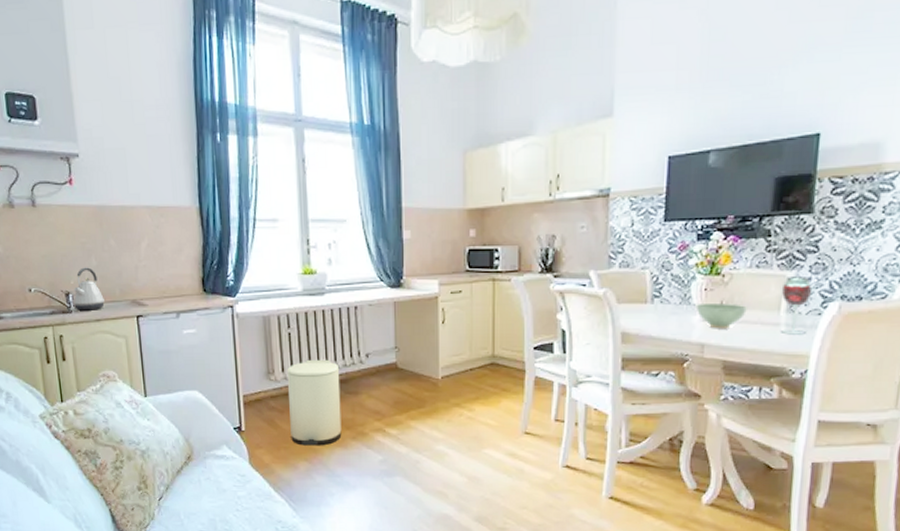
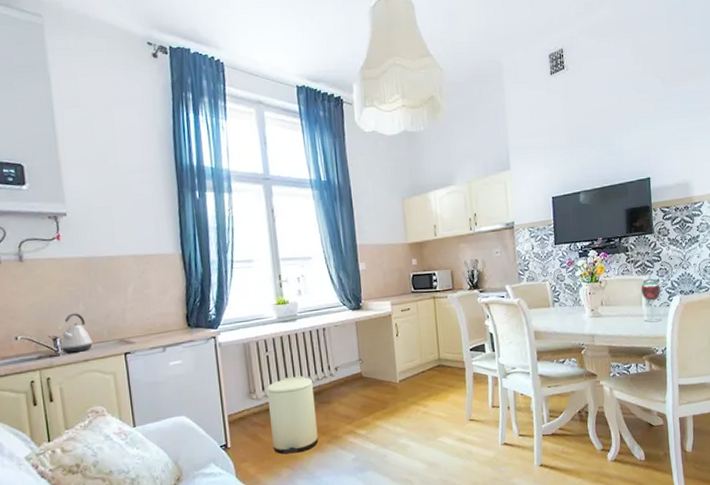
bowl: present [695,302,747,329] -> none [584,302,620,323]

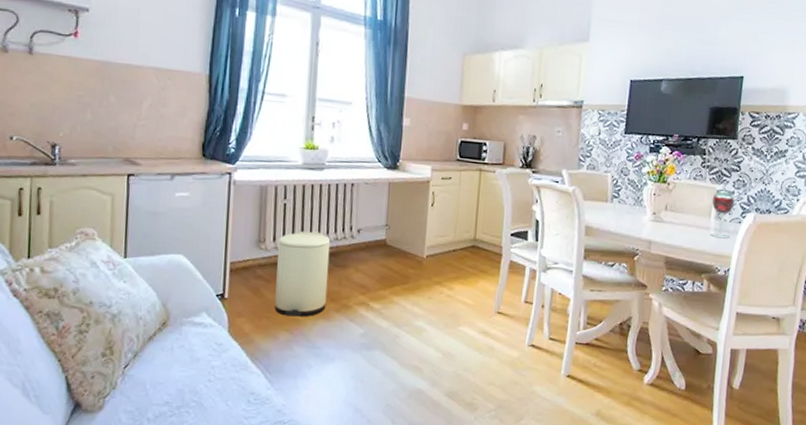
kettle: present [60,313,93,353] -> none [58,120,95,165]

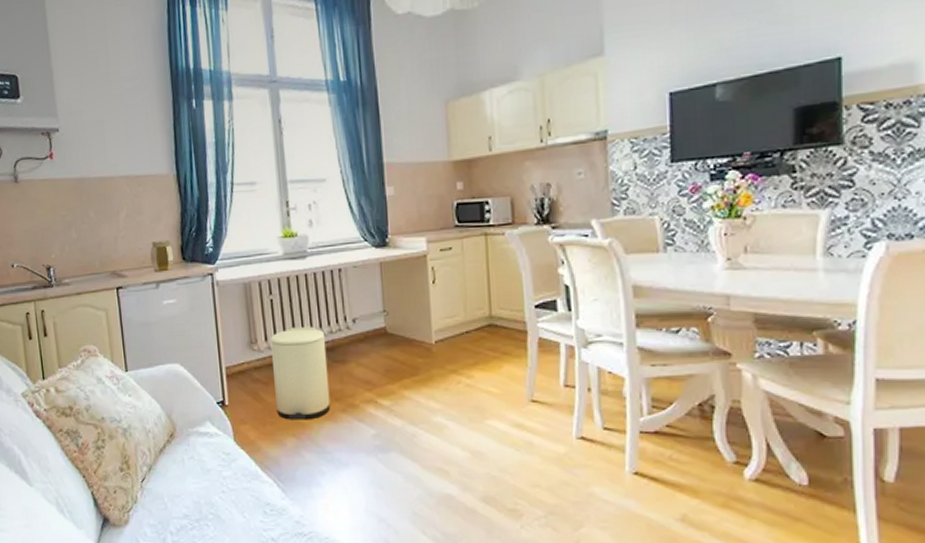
jar: none [168,135,194,166] -> present [149,241,174,273]
wineglass: present [711,189,735,239] -> none [814,215,852,281]

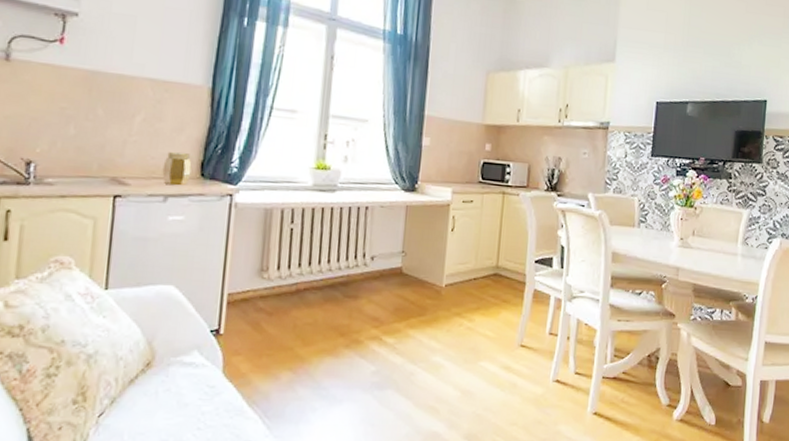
pedal bin: present [270,326,331,420] -> none [276,258,342,354]

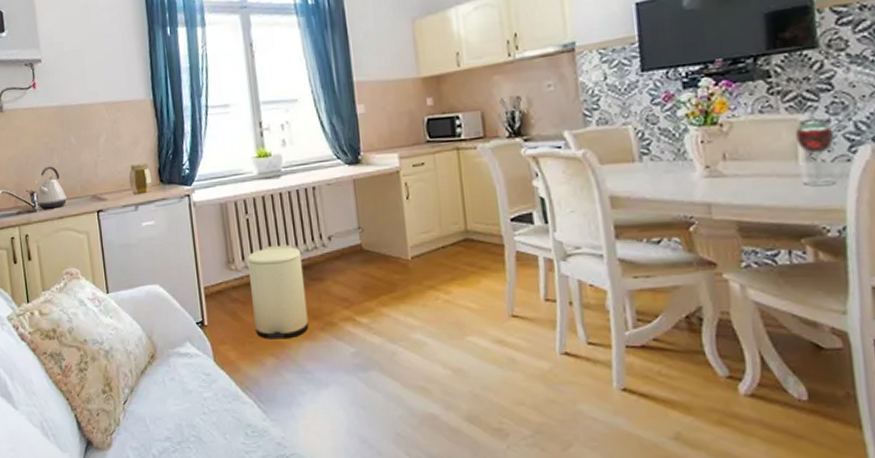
kettle: none [33,135,76,185] -> present [37,166,67,209]
pedal bin: none [276,258,342,354] -> present [247,244,309,339]
wineglass: none [738,214,761,265] -> present [794,118,836,187]

